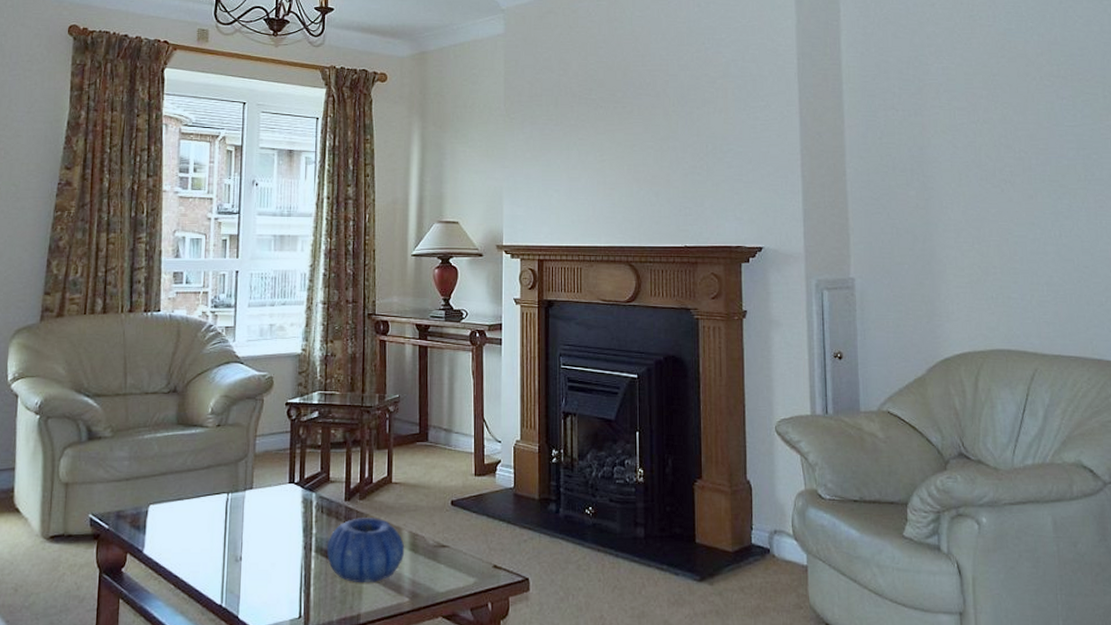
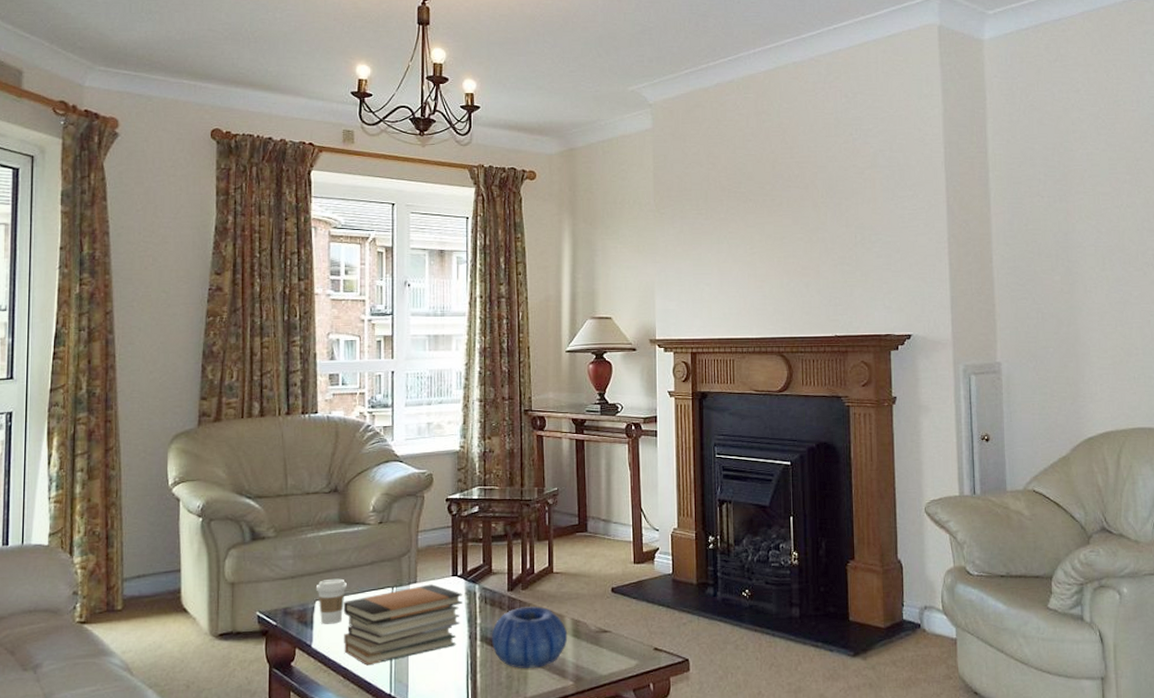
coffee cup: none [150,482,183,530] -> present [315,578,348,624]
book stack: none [176,491,299,574] -> present [343,584,462,666]

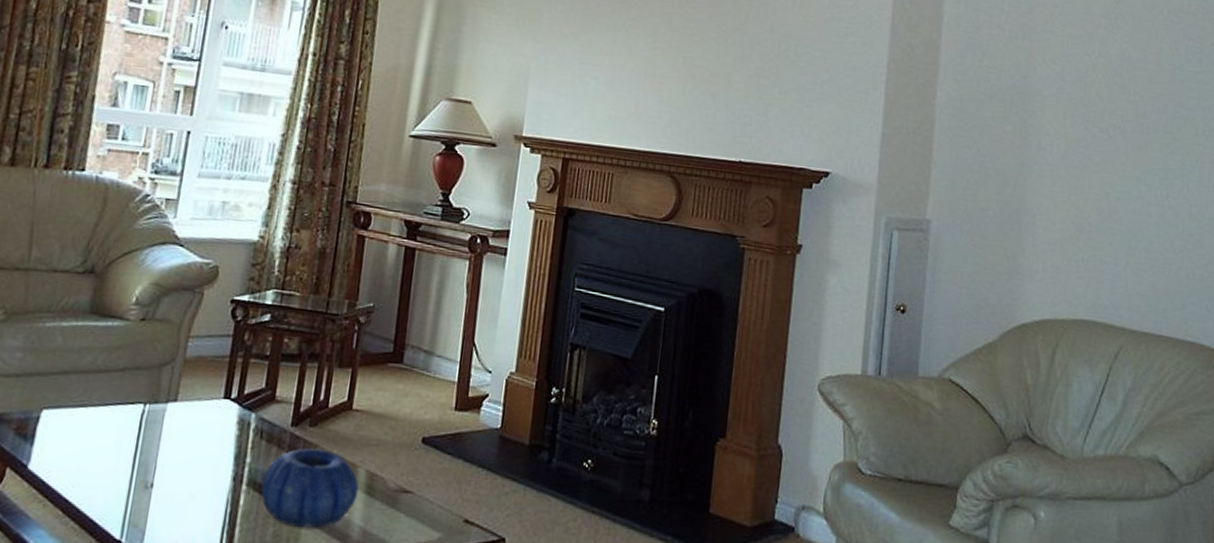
coffee cup: present [315,578,348,624] -> none [44,383,88,442]
book stack: present [343,584,462,666] -> none [69,405,233,501]

